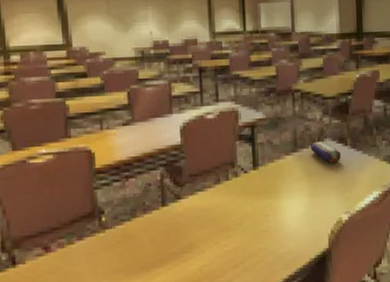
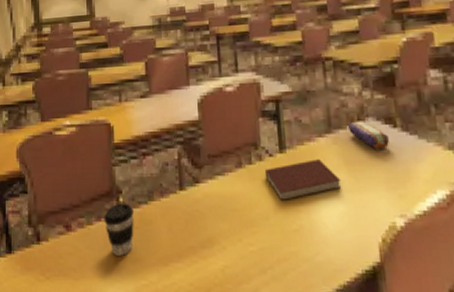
coffee cup: none [86,221,117,269] -> present [104,203,134,256]
notebook: none [240,173,303,209] -> present [264,159,342,202]

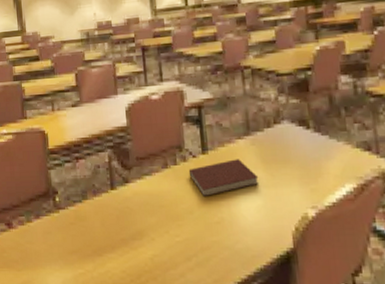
coffee cup: present [104,203,134,256] -> none [42,202,71,249]
pencil case: present [348,121,389,149] -> none [265,123,303,149]

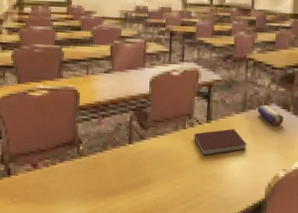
pencil case: none [265,123,303,149] -> present [258,105,283,125]

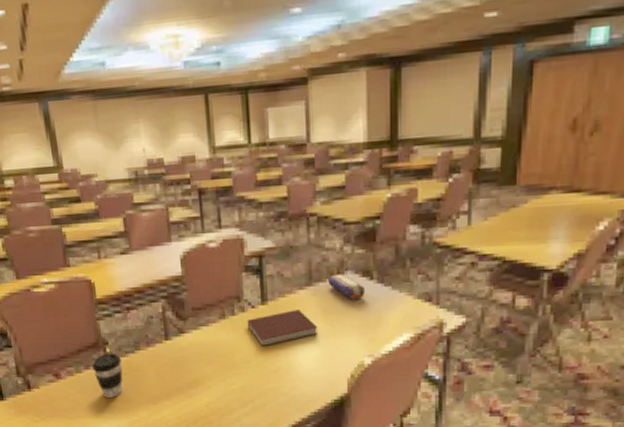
coffee cup: none [66,150,90,188] -> present [92,353,123,398]

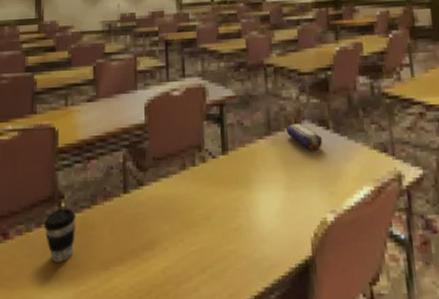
notebook: present [247,309,319,347] -> none [207,160,279,202]

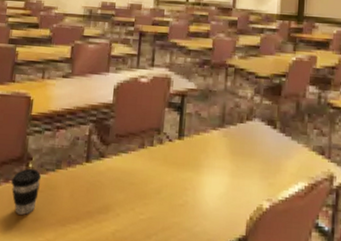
pencil case: present [286,123,322,149] -> none [238,120,268,145]

